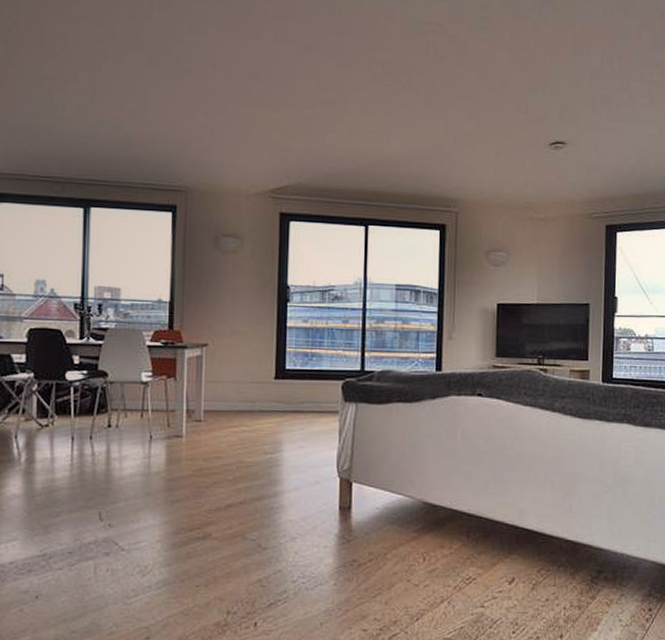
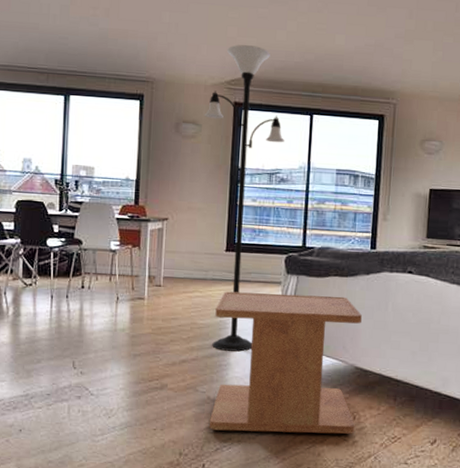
floor lamp: none [246,149,337,492] -> present [204,44,284,352]
side table: none [261,424,429,583] -> present [209,291,362,434]

